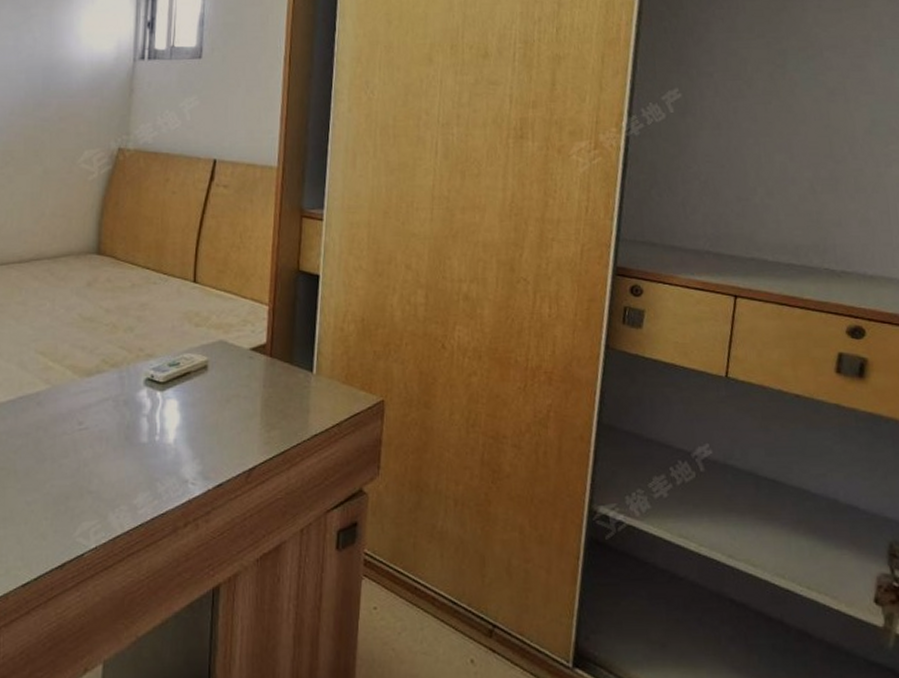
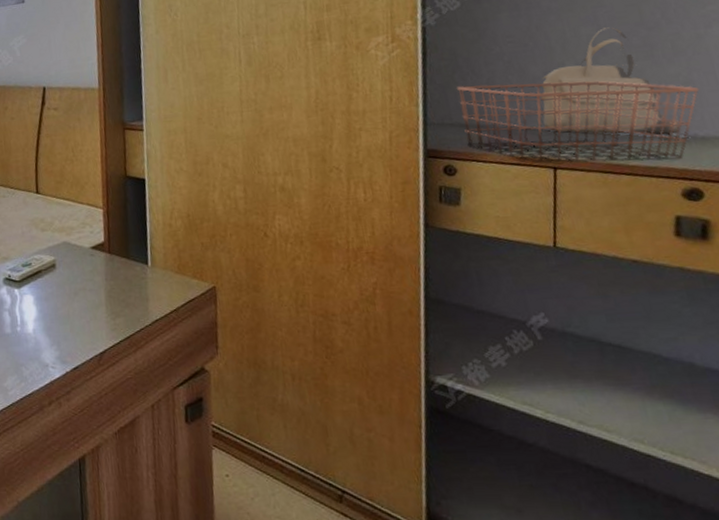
basket: none [651,202,874,297] -> present [456,81,700,163]
handbag: none [730,156,854,272] -> present [541,27,679,136]

